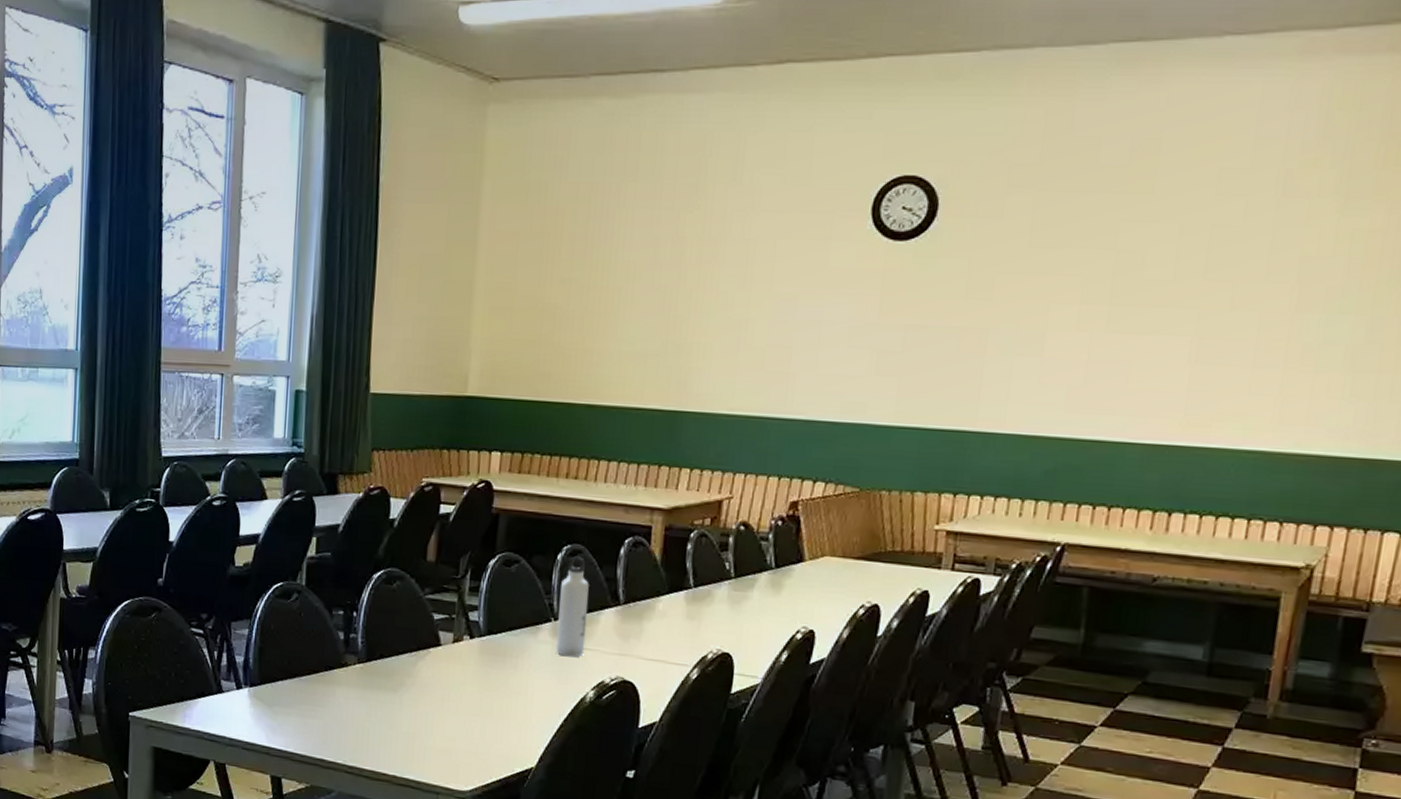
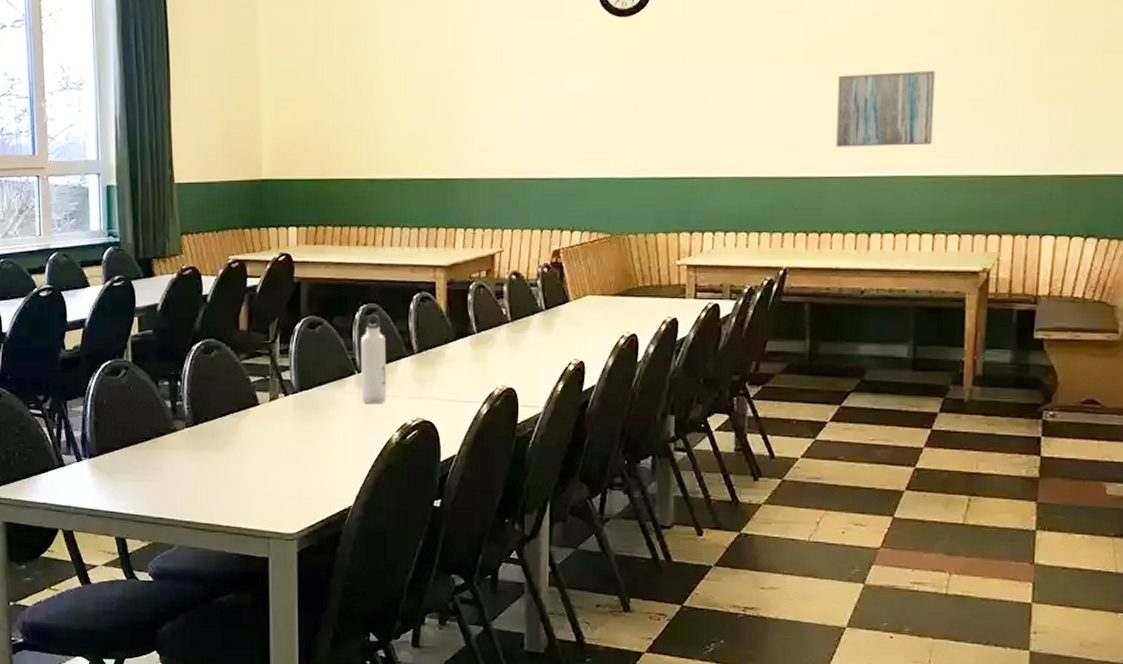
wall art: none [1139,325,1271,415] -> present [836,71,936,147]

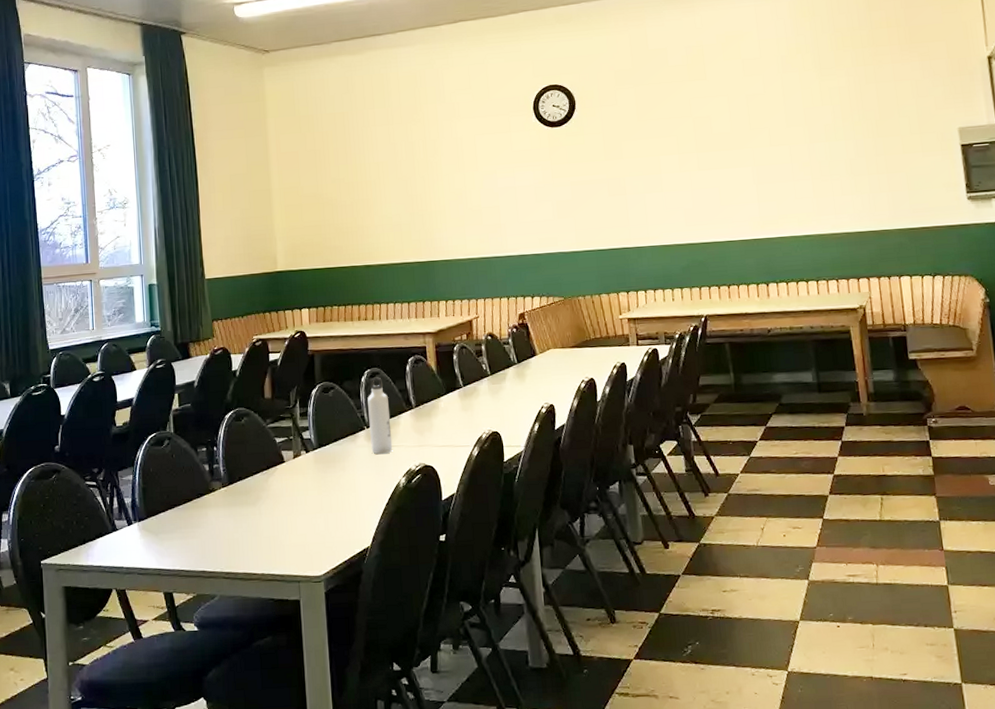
wall art: present [836,71,936,147] -> none [725,155,805,218]

